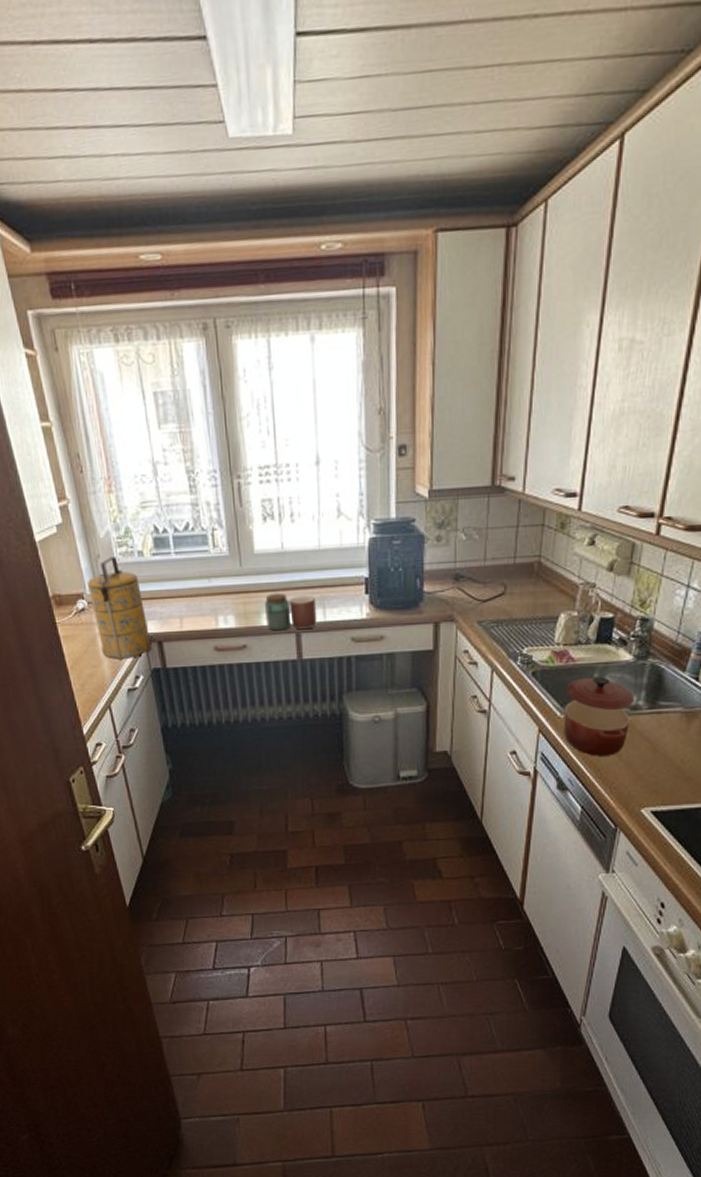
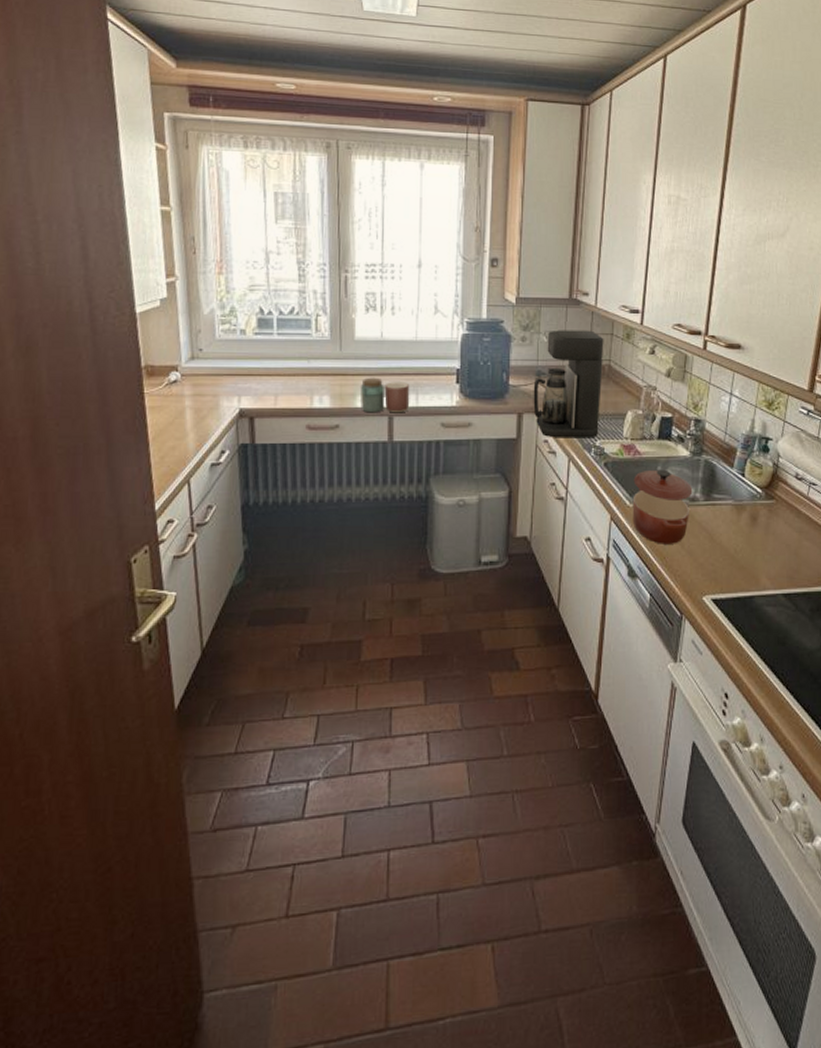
food container: present [87,557,152,661] -> none [183,333,243,434]
coffee maker: none [451,522,533,648] -> present [533,330,604,438]

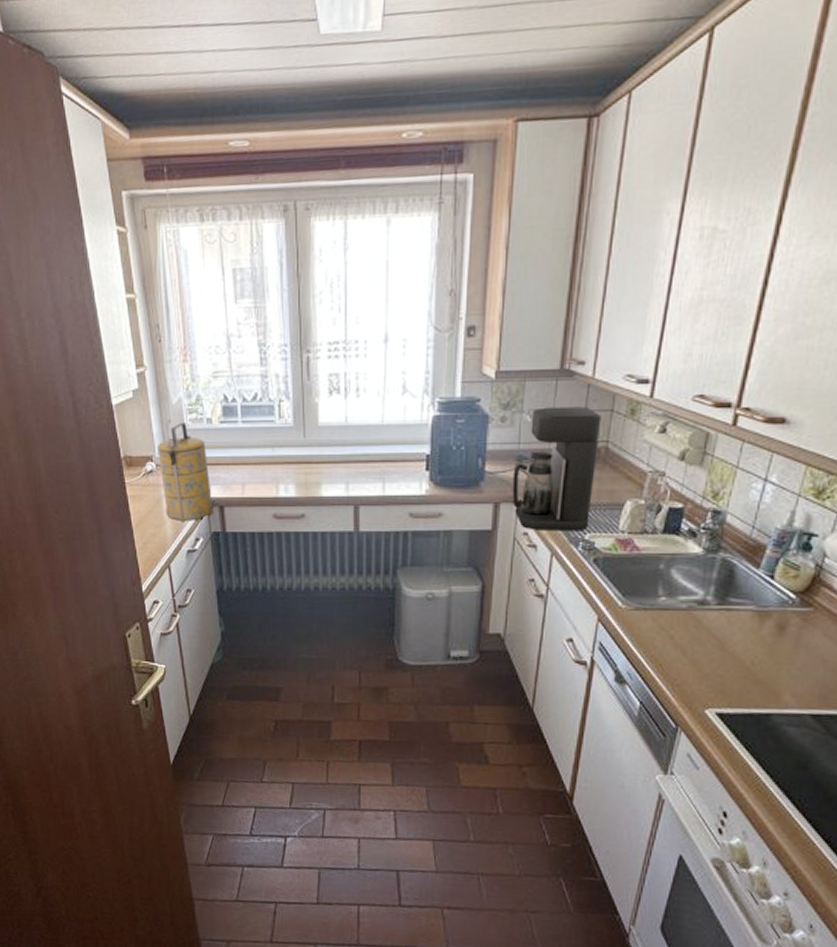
food container: none [183,333,243,434] -> present [156,423,214,522]
peanut butter: present [360,377,386,413] -> none [324,465,351,502]
mug: present [384,382,410,413] -> none [349,469,377,503]
saucepan: present [632,469,693,544] -> none [624,567,703,651]

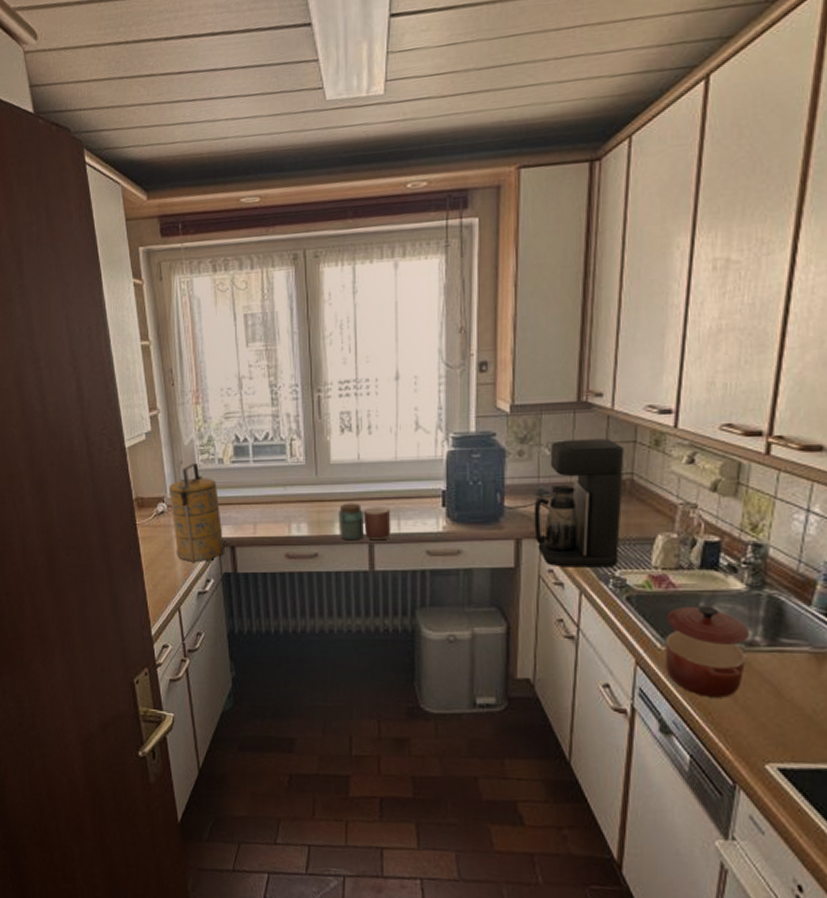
peanut butter: none [324,465,351,502] -> present [337,502,365,541]
mug: none [349,469,377,503] -> present [363,507,391,541]
saucepan: none [624,567,703,651] -> present [665,606,751,698]

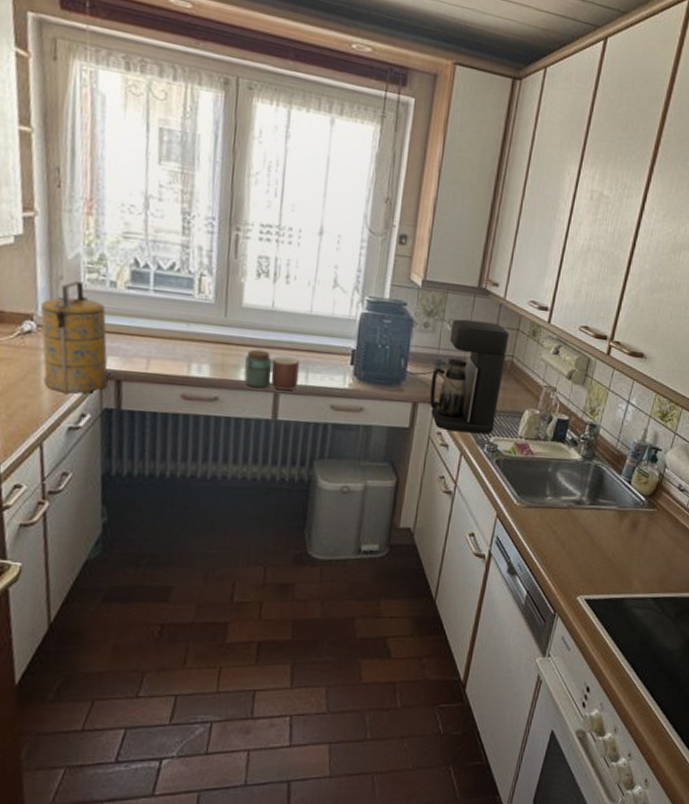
saucepan: present [665,606,751,698] -> none [518,470,580,545]

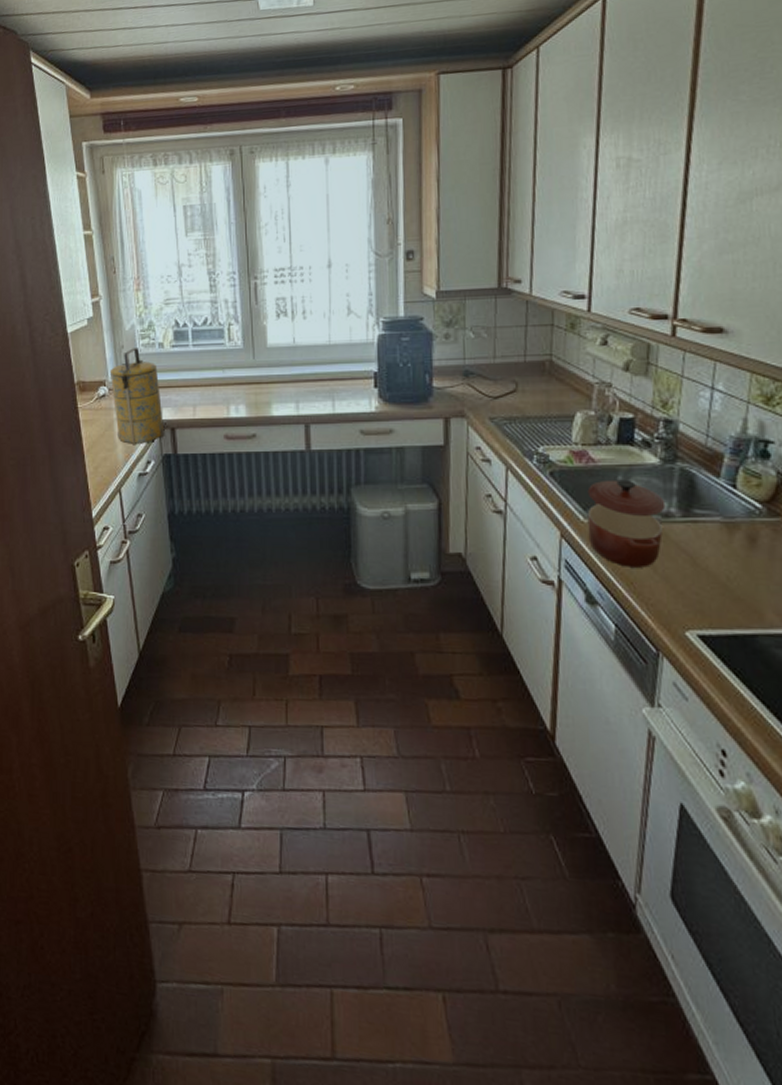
peanut butter: present [244,349,272,388] -> none [274,384,301,422]
mug: present [270,356,300,391] -> none [299,388,326,421]
coffee maker: present [429,319,510,434] -> none [460,322,543,445]
saucepan: none [518,470,580,545] -> present [587,479,666,568]

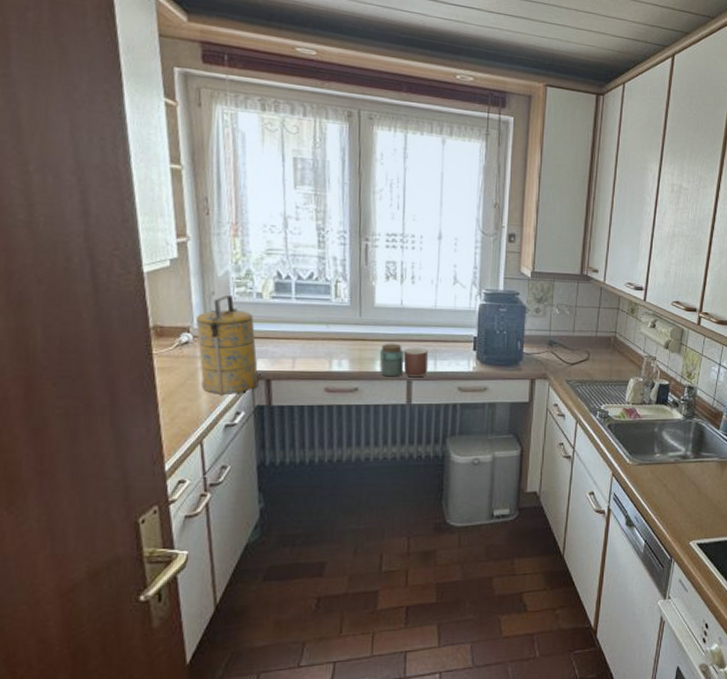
peanut butter: none [274,384,301,422] -> present [379,343,405,377]
mug: none [299,388,326,421] -> present [403,348,429,378]
saucepan: present [587,479,666,568] -> none [631,431,685,497]

